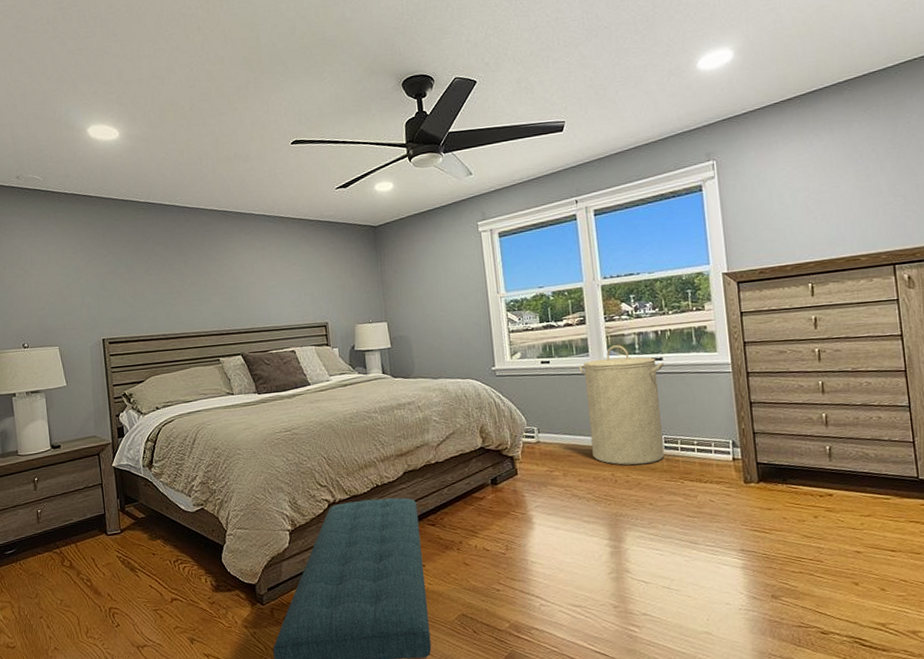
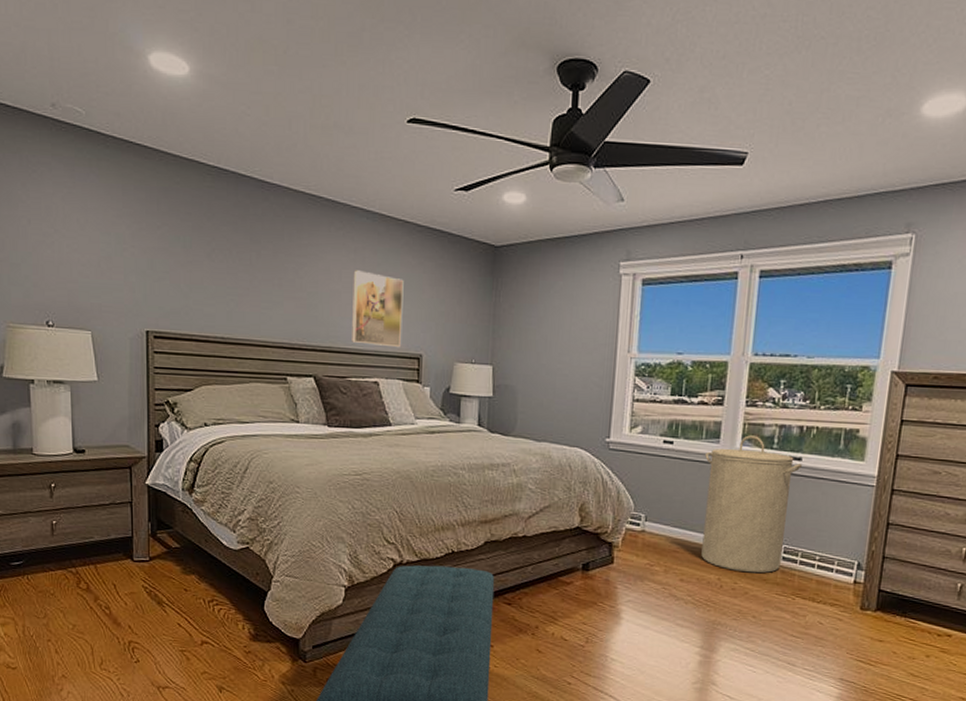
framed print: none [263,263,310,322] -> present [352,270,404,348]

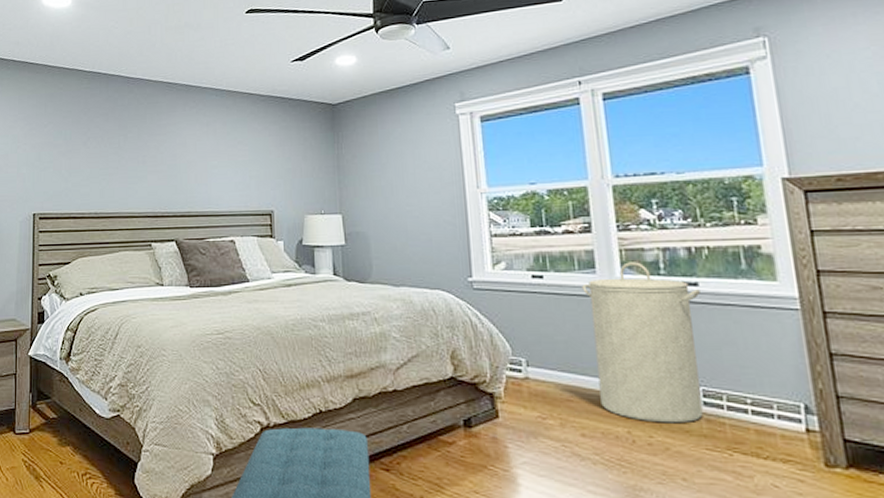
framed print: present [352,270,404,348] -> none [207,140,254,207]

